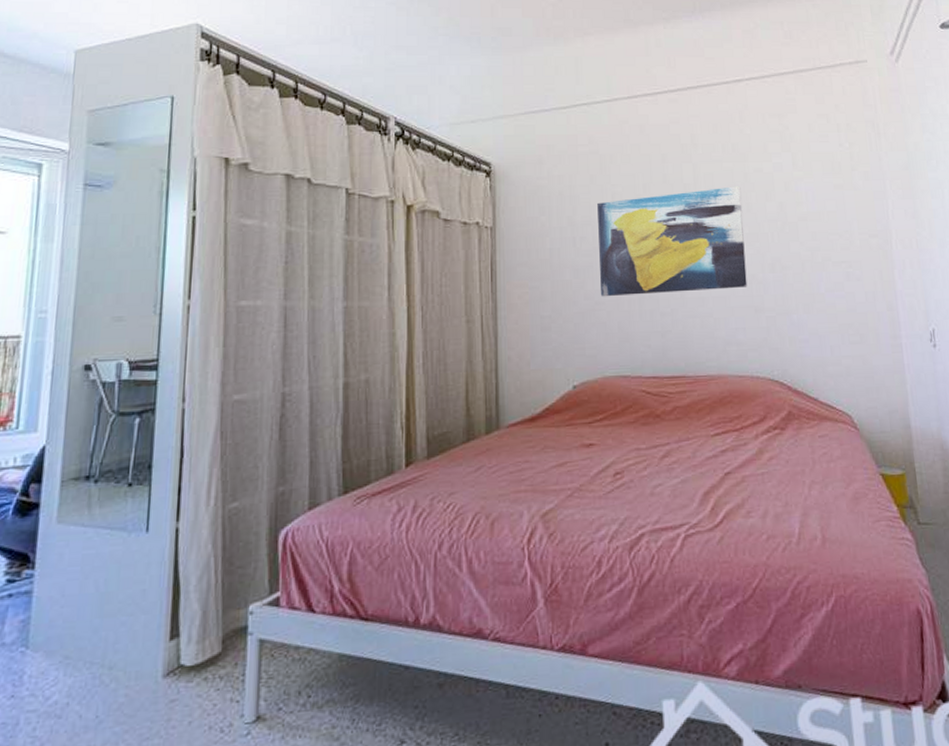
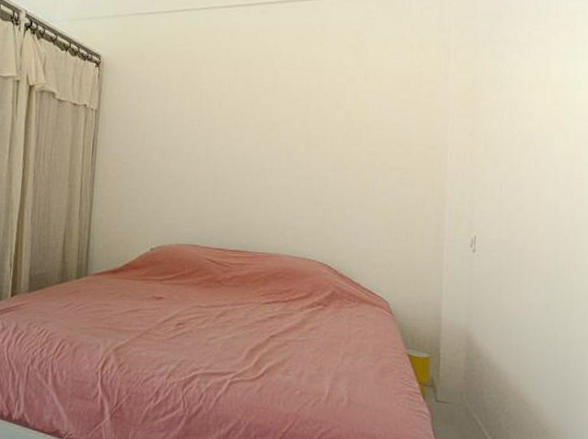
wall art: present [597,186,748,297] -> none [182,92,315,182]

